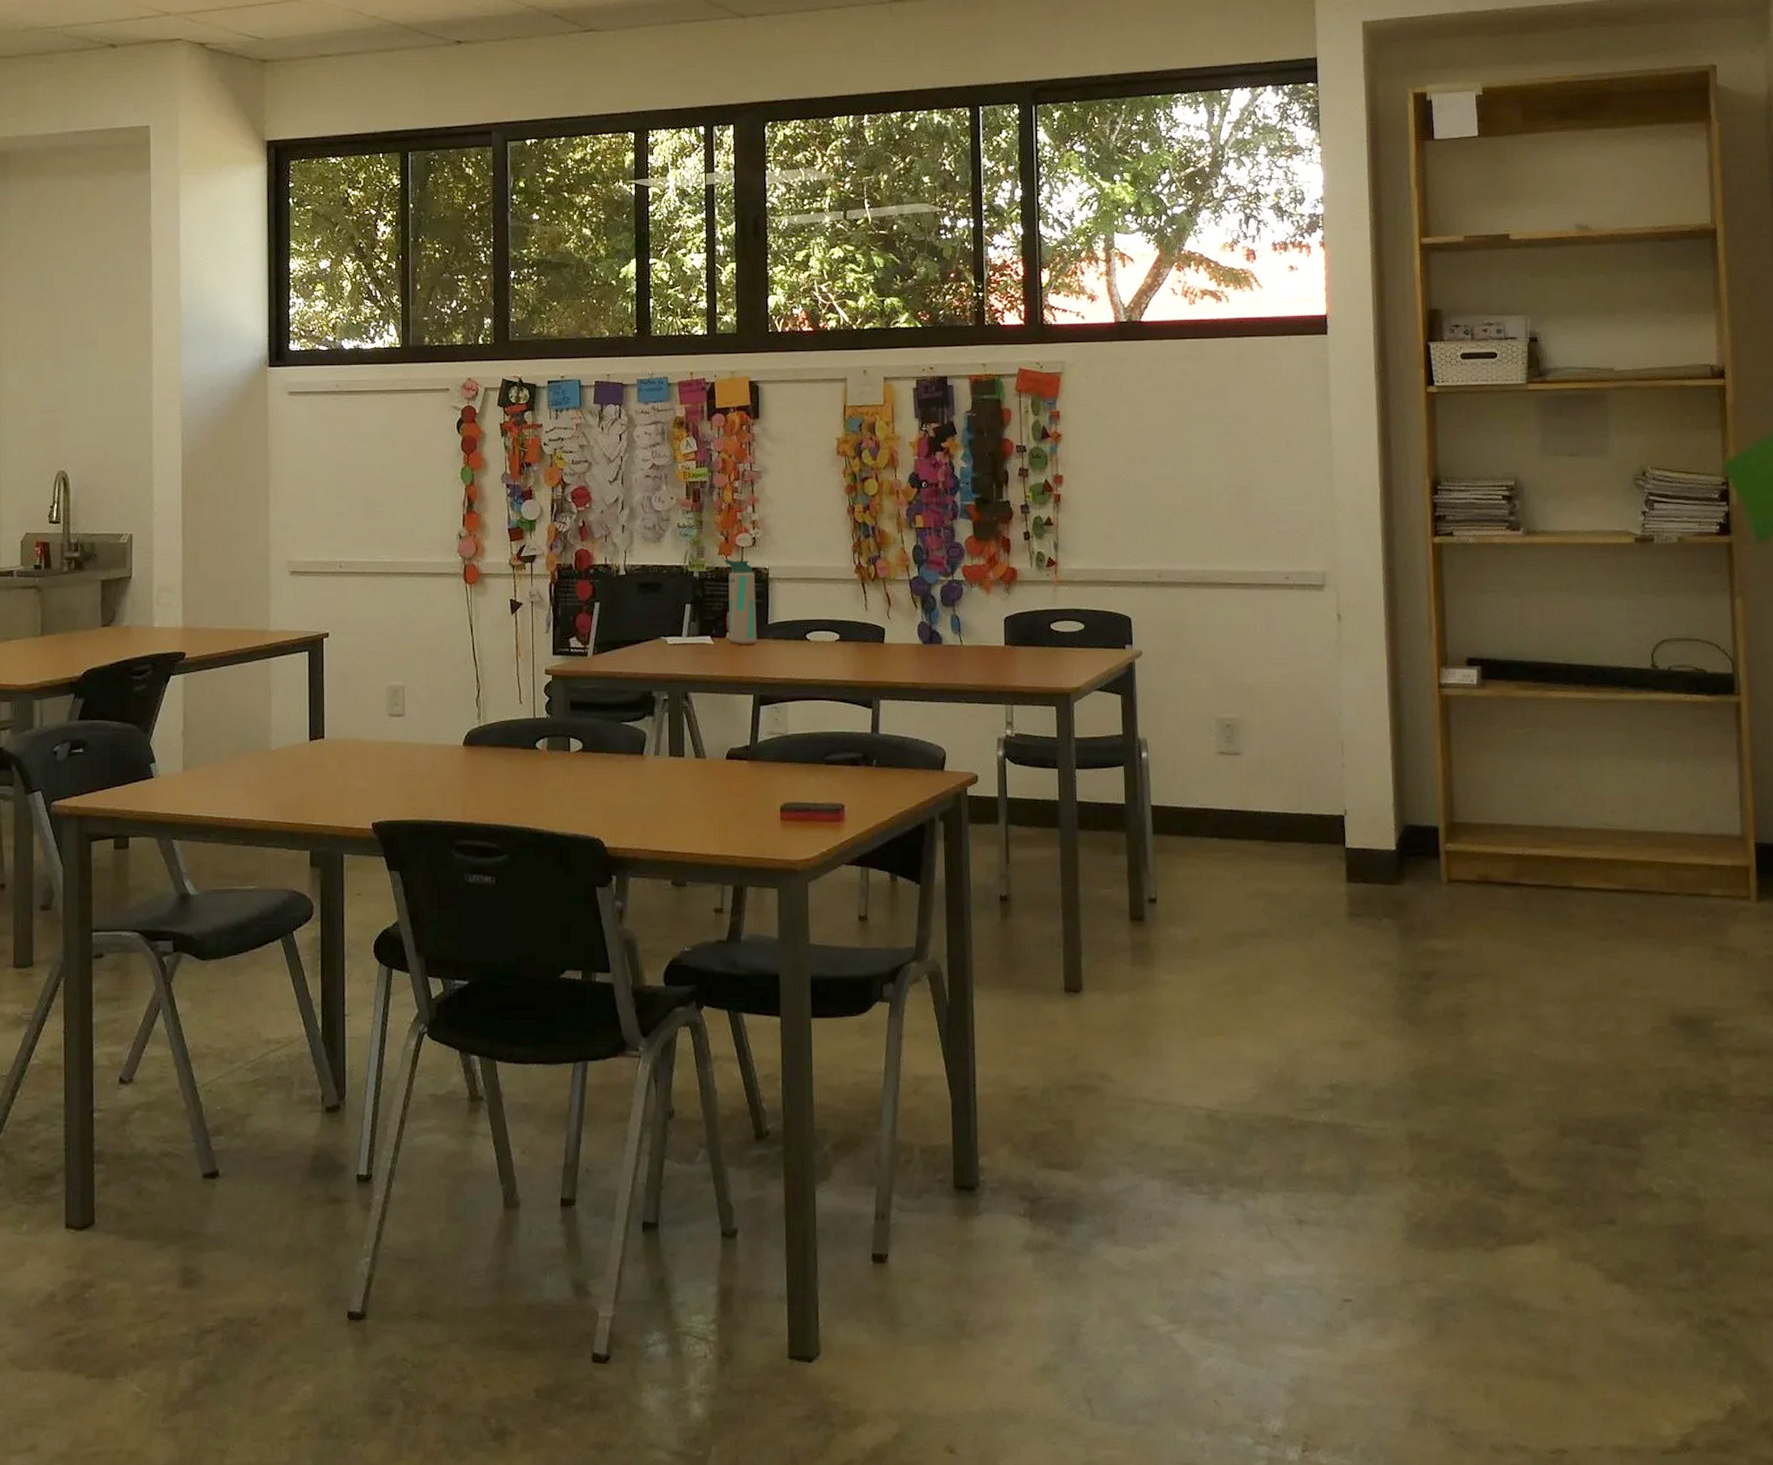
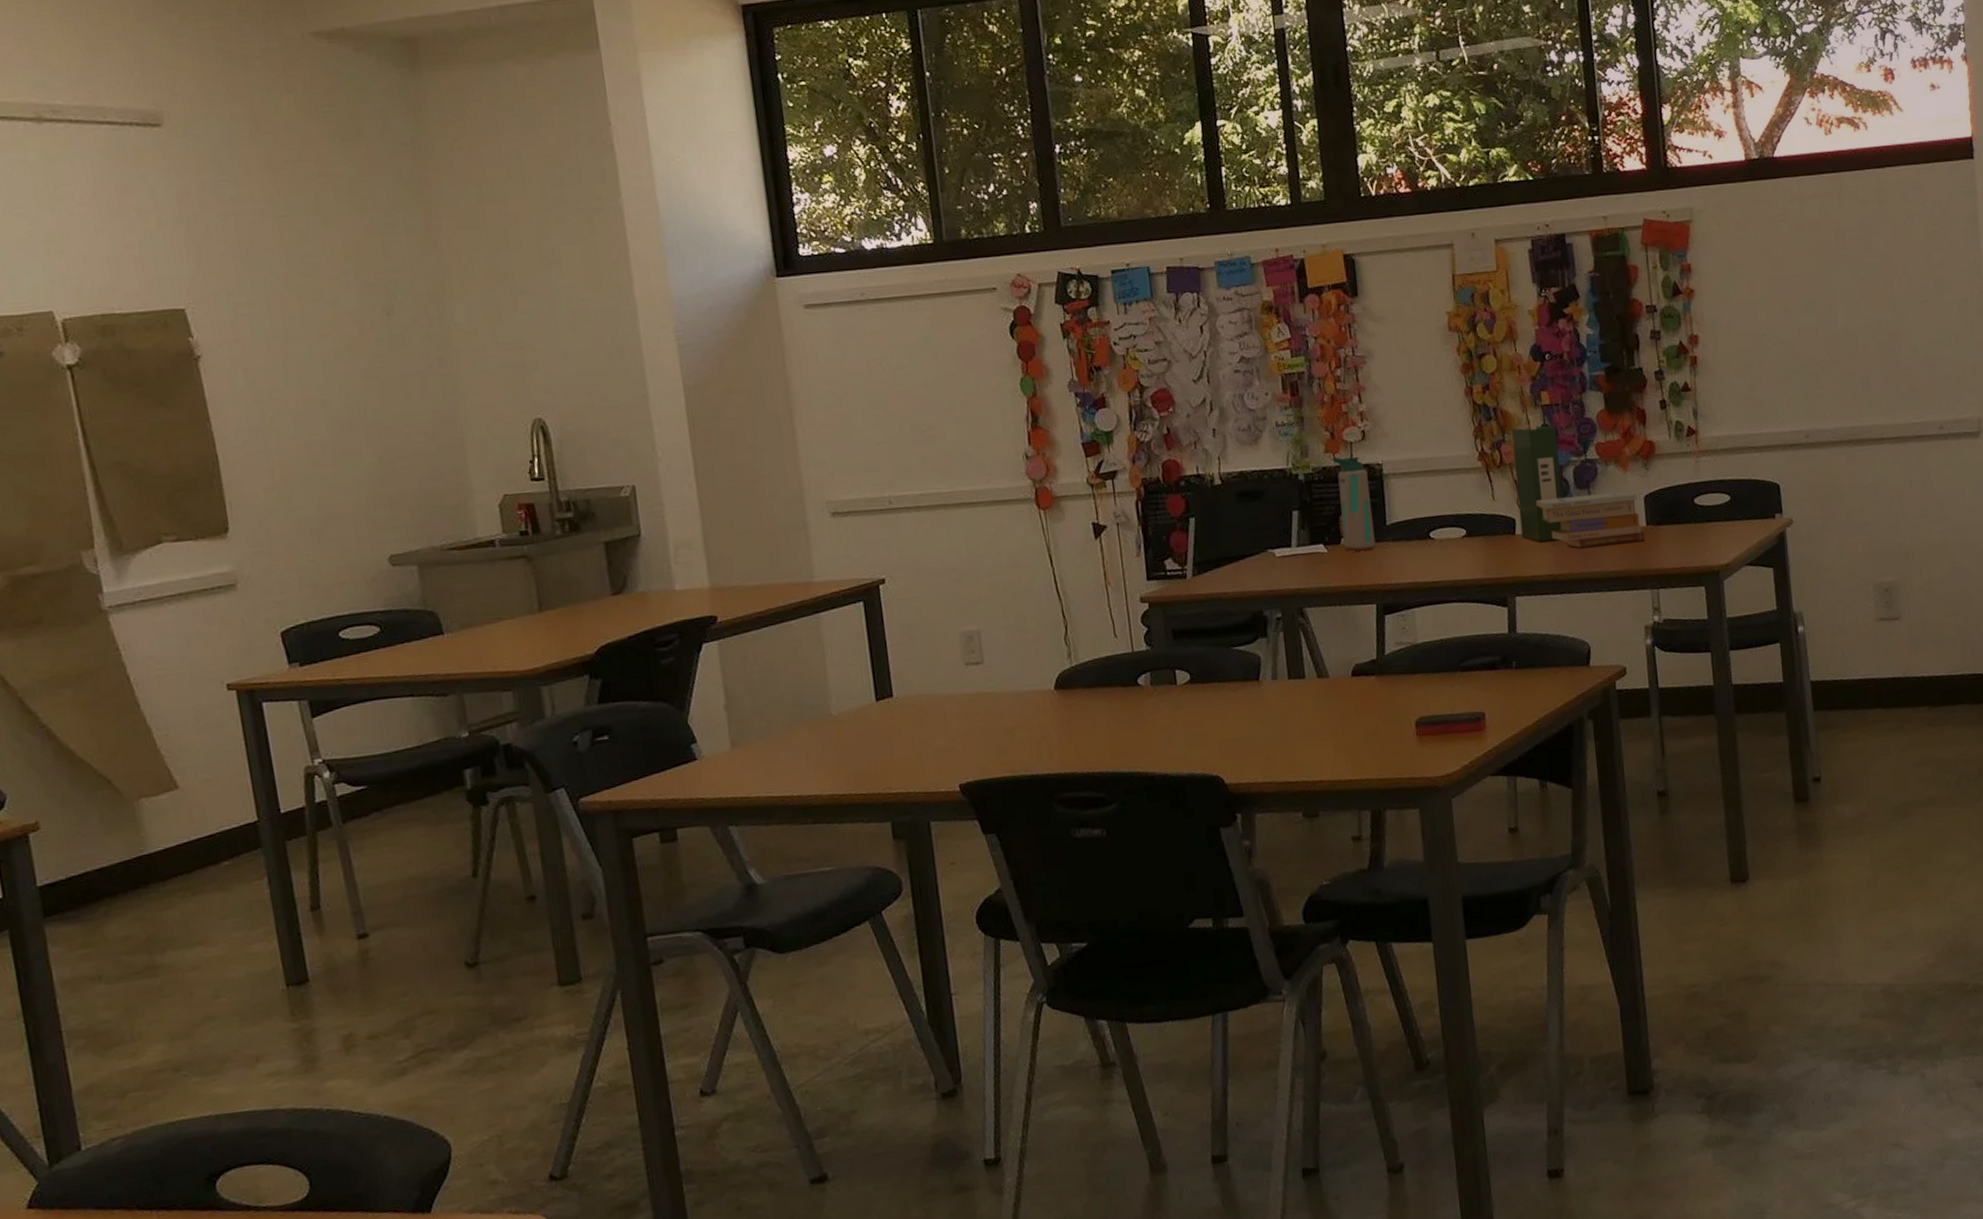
binder: none [887,545,929,654] -> present [1512,425,1562,544]
books: none [904,612,1003,662] -> present [1535,491,1645,550]

